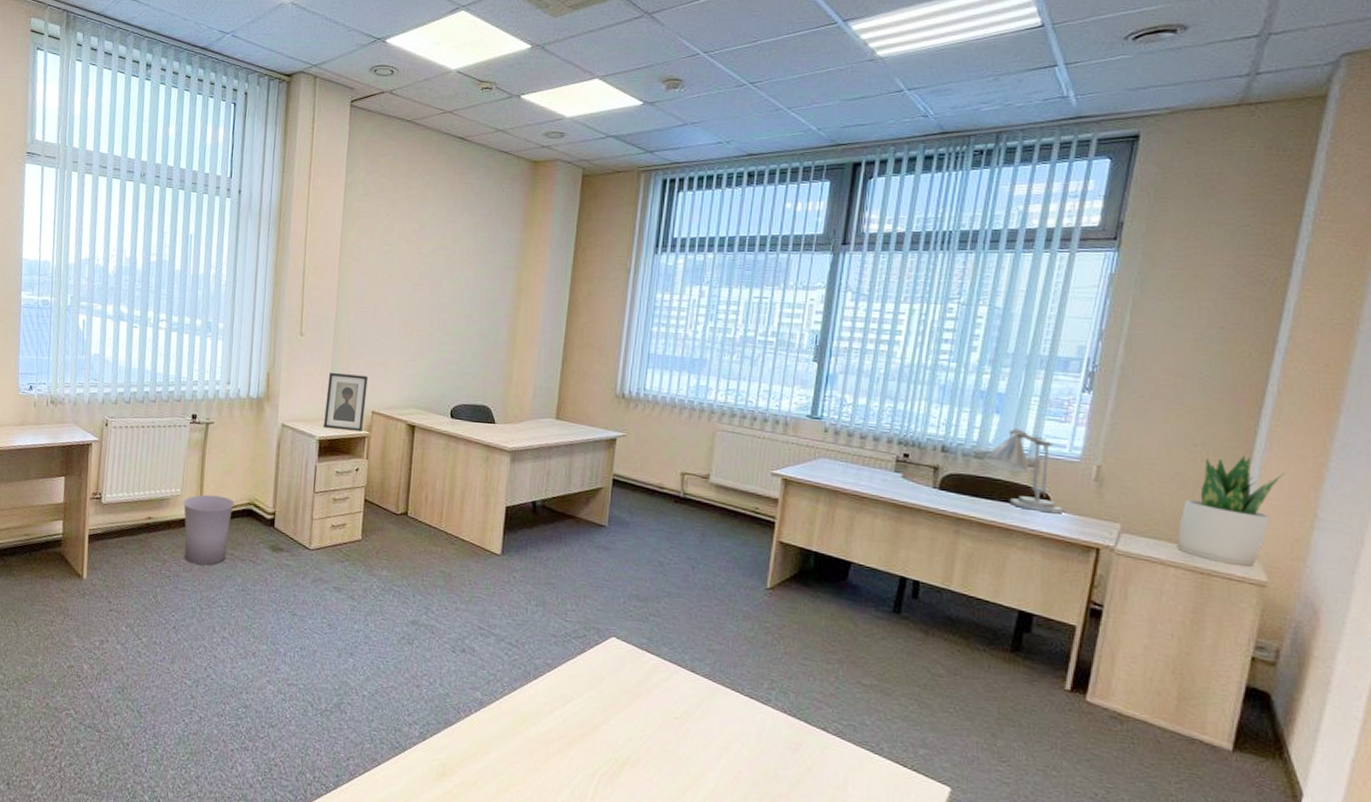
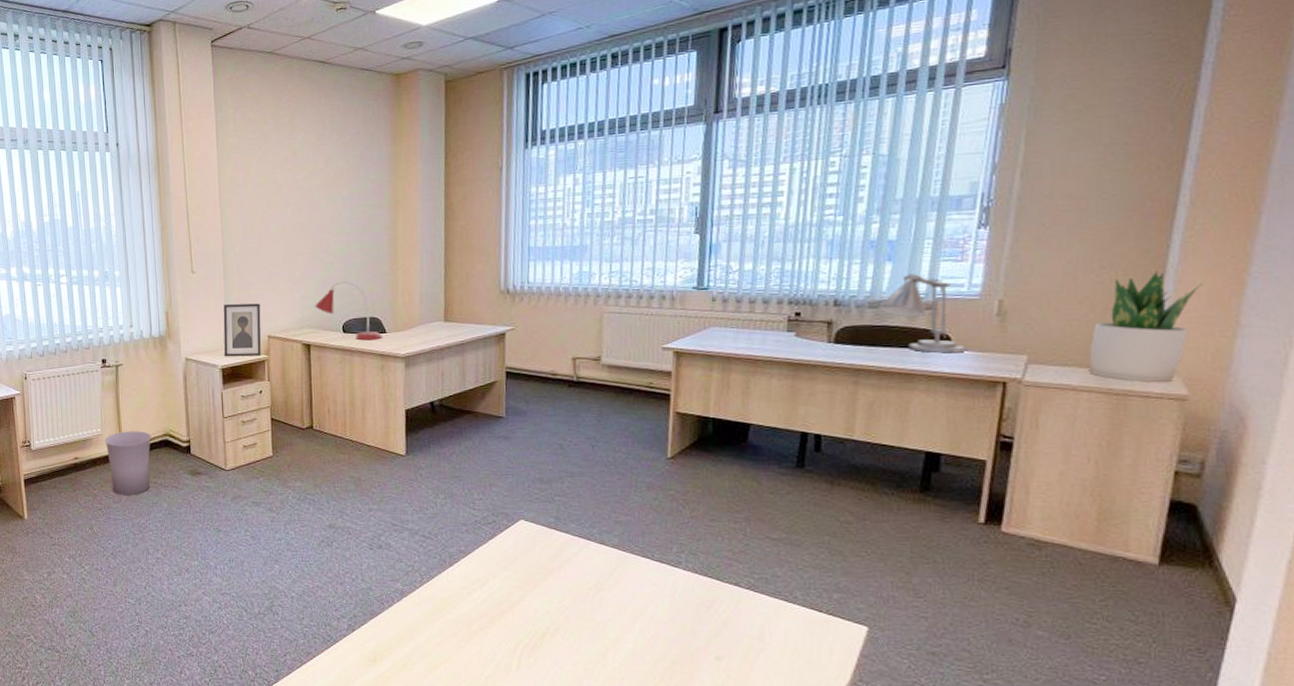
desk lamp: none [423,364,492,430] -> present [314,281,383,341]

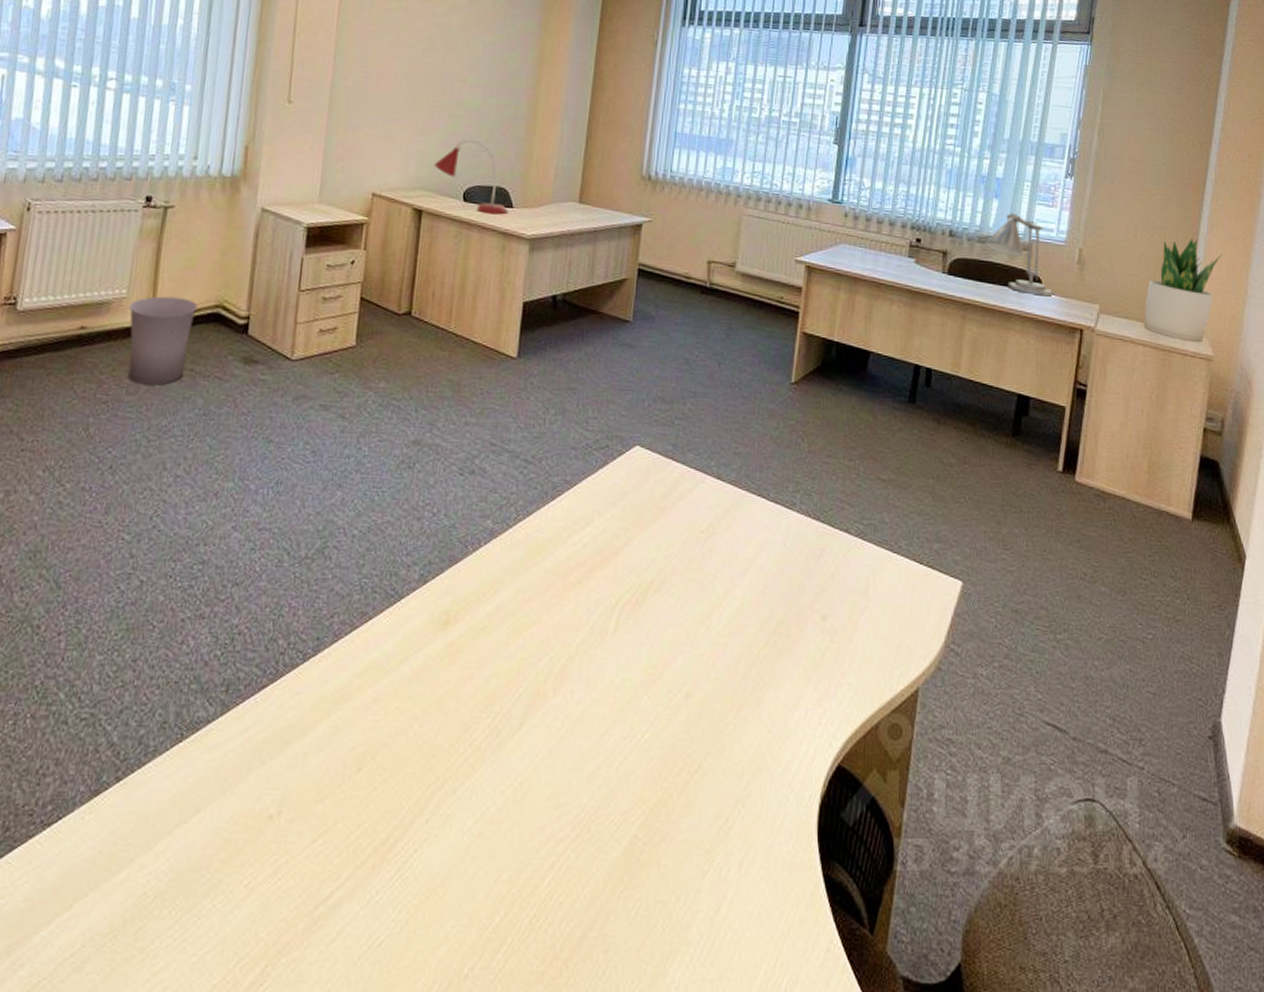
picture frame: present [223,303,262,357] -> none [313,146,369,217]

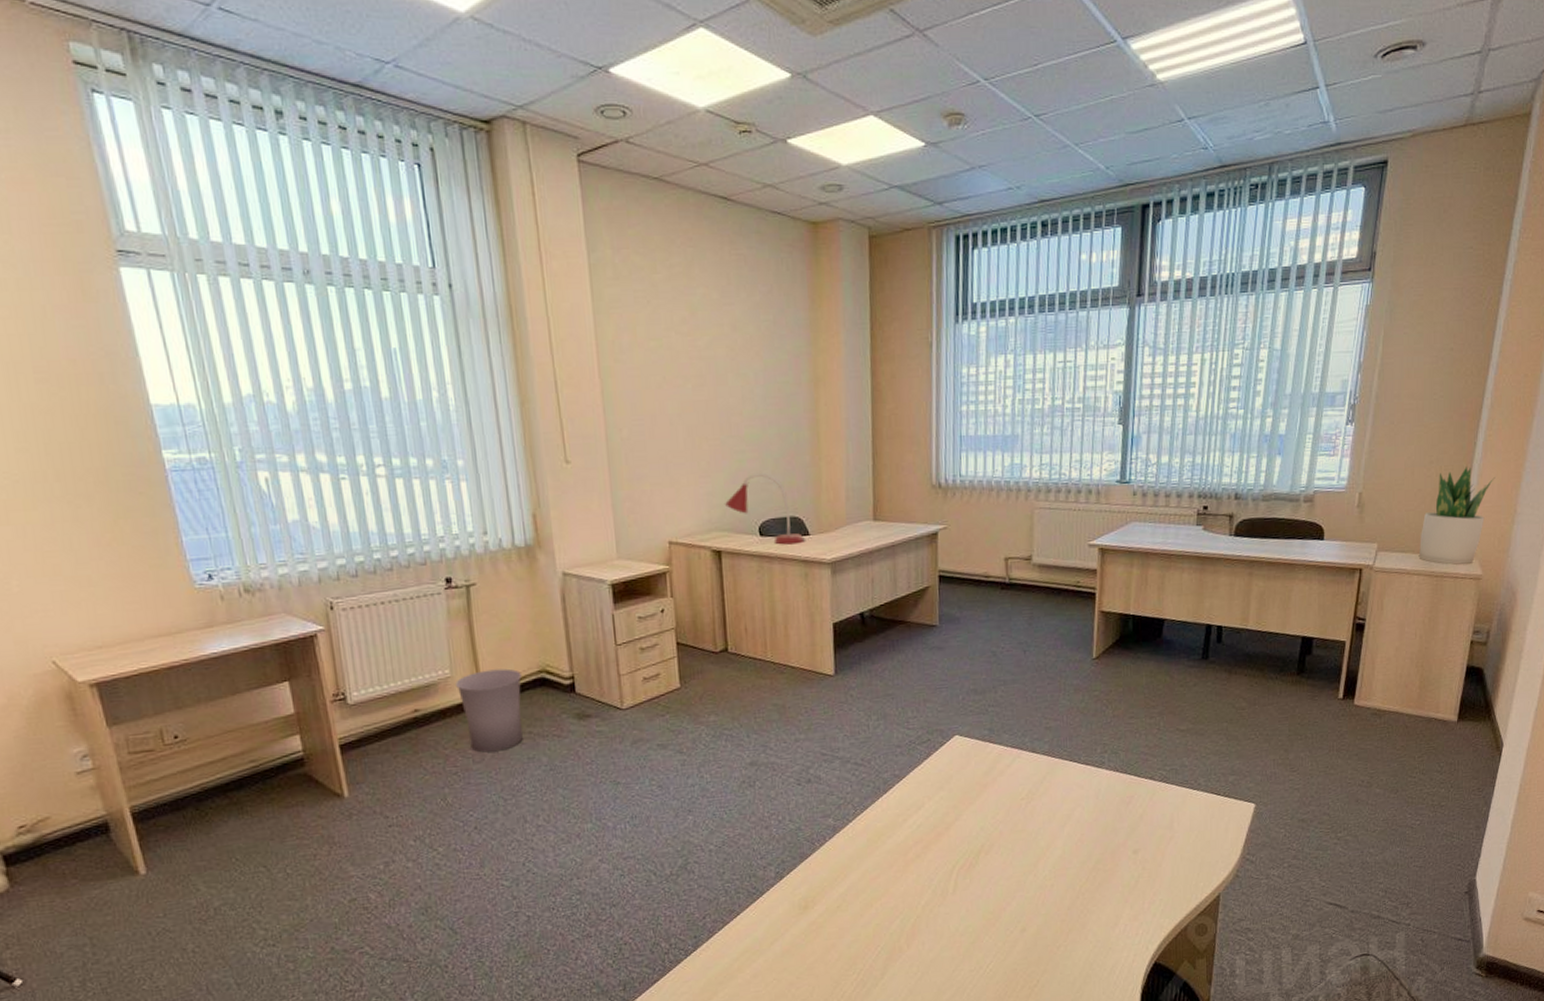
desk lamp: present [985,213,1054,297] -> none [1269,467,1335,544]

